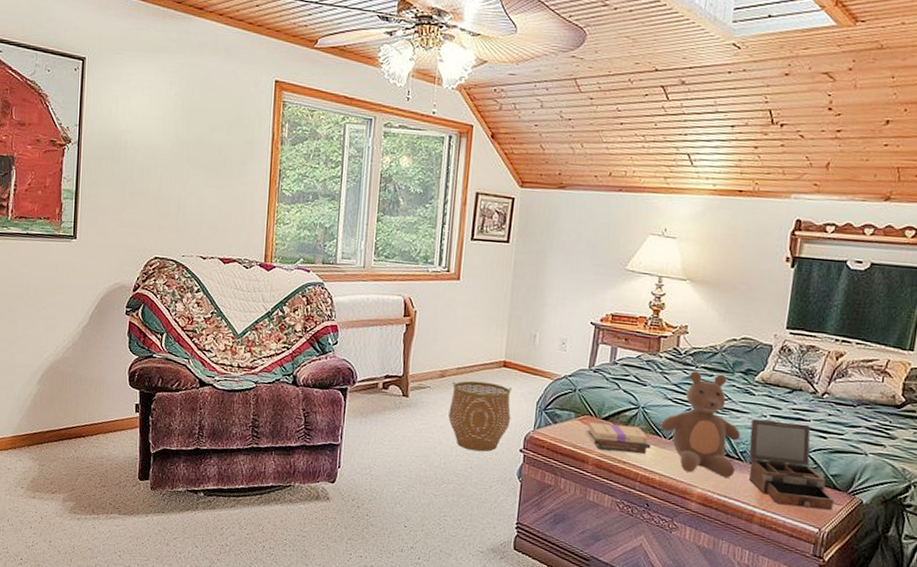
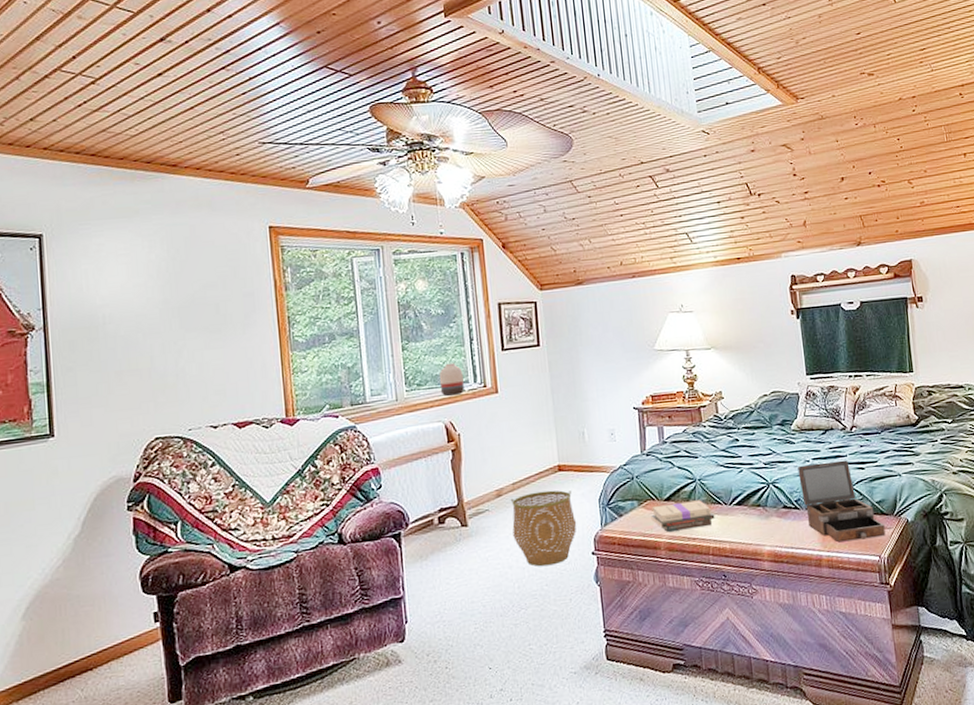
vase: none [405,242,430,275] -> present [439,362,464,397]
teddy bear: present [660,371,741,478] -> none [719,430,795,533]

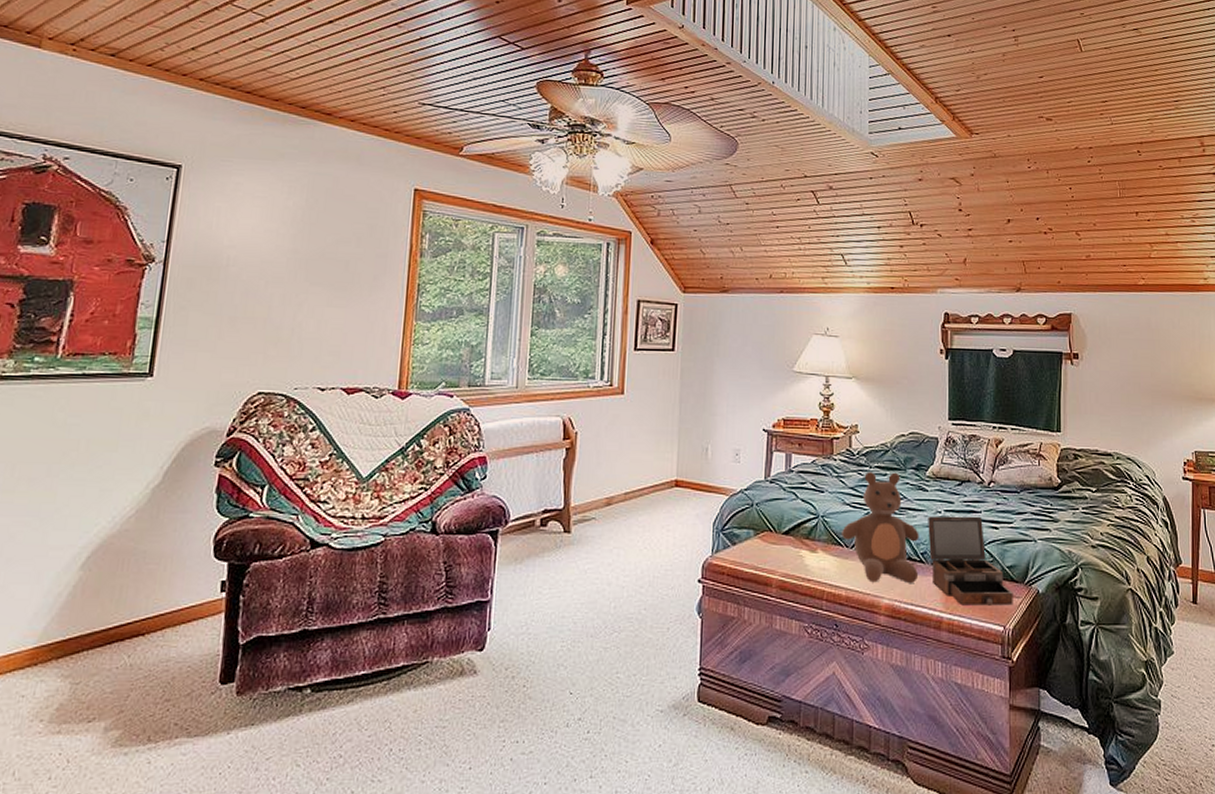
vase: present [439,362,464,397] -> none [564,355,590,392]
basket: present [510,490,577,567] -> none [617,506,687,588]
books: present [651,500,715,532] -> none [766,538,834,569]
teddy bear: none [719,430,795,533] -> present [842,472,919,583]

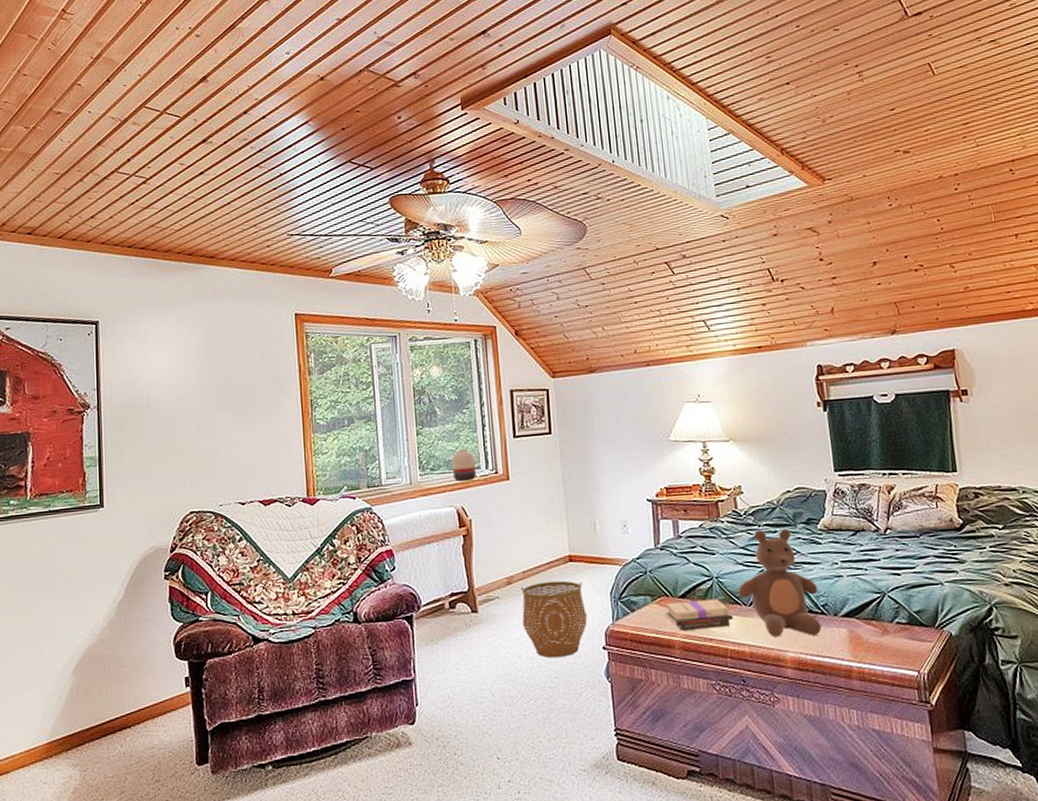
vase: none [564,355,590,392] -> present [451,448,476,482]
basket: none [617,506,687,588] -> present [520,580,588,658]
books: none [766,538,834,569] -> present [665,599,734,631]
decorative box: present [928,516,1013,606] -> none [825,564,925,654]

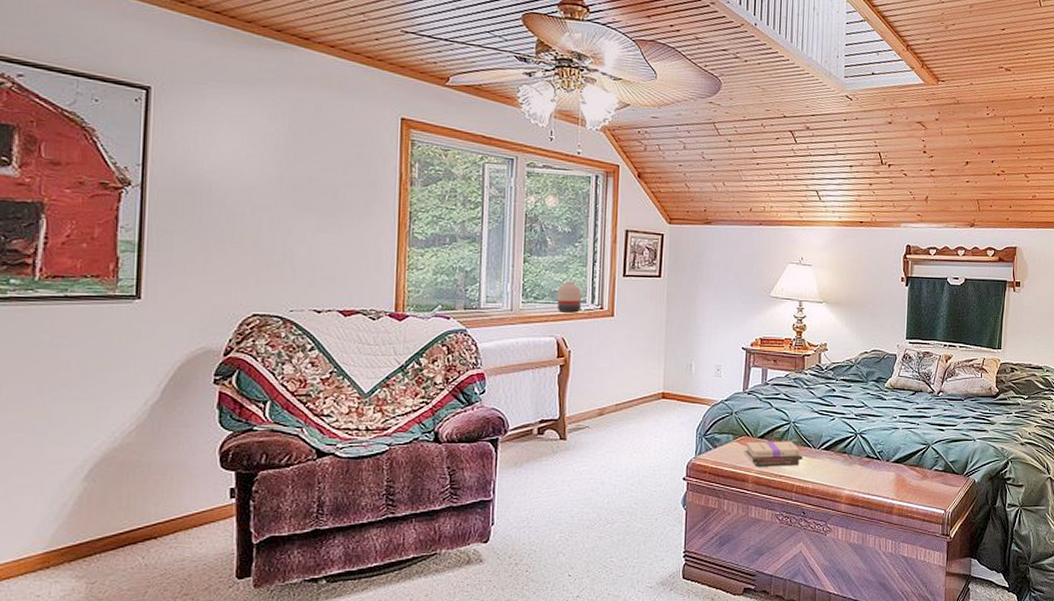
basket: present [520,580,588,658] -> none [609,415,673,486]
teddy bear: present [738,528,821,638] -> none [810,384,877,477]

